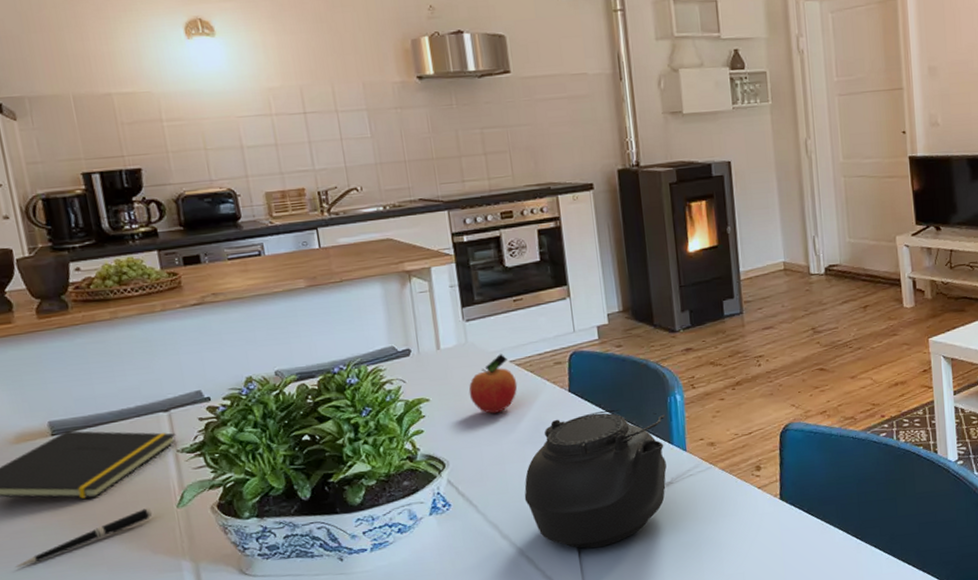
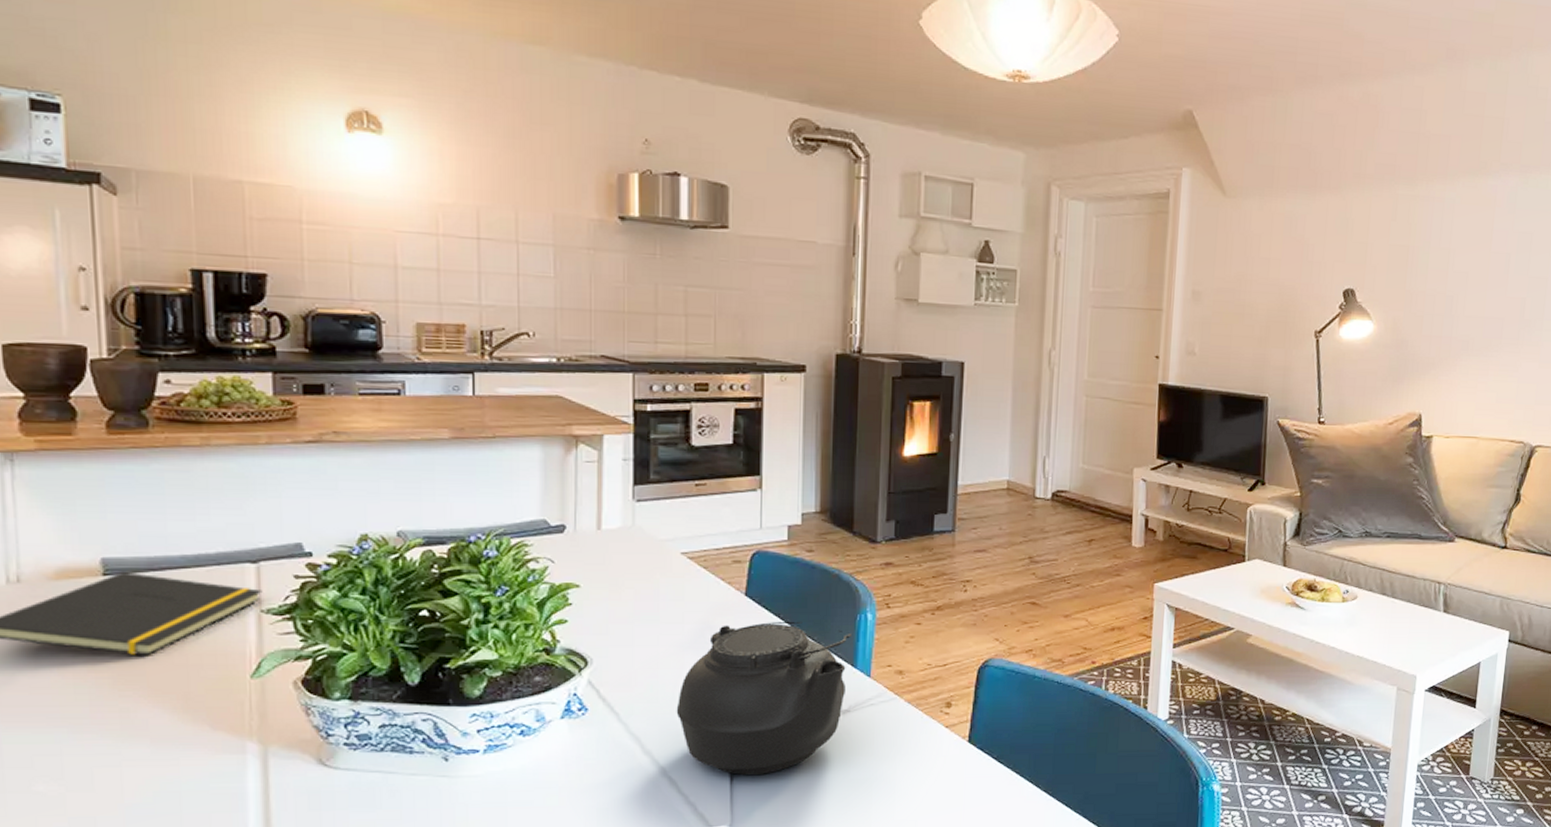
pen: present [14,508,153,568] -> none [29,675,219,729]
fruit: present [469,354,518,414] -> none [628,543,686,610]

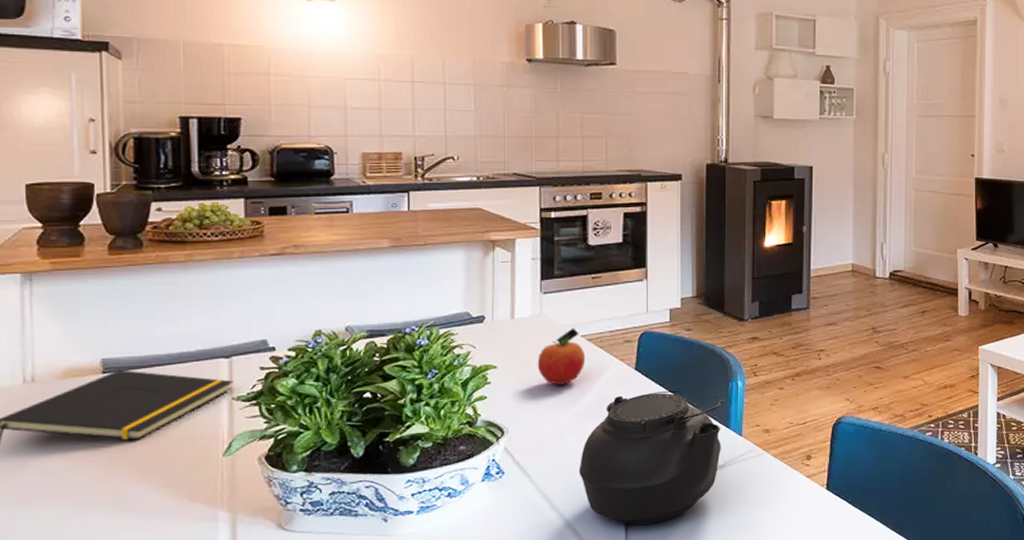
fruit: none [628,543,686,610] -> present [537,328,586,385]

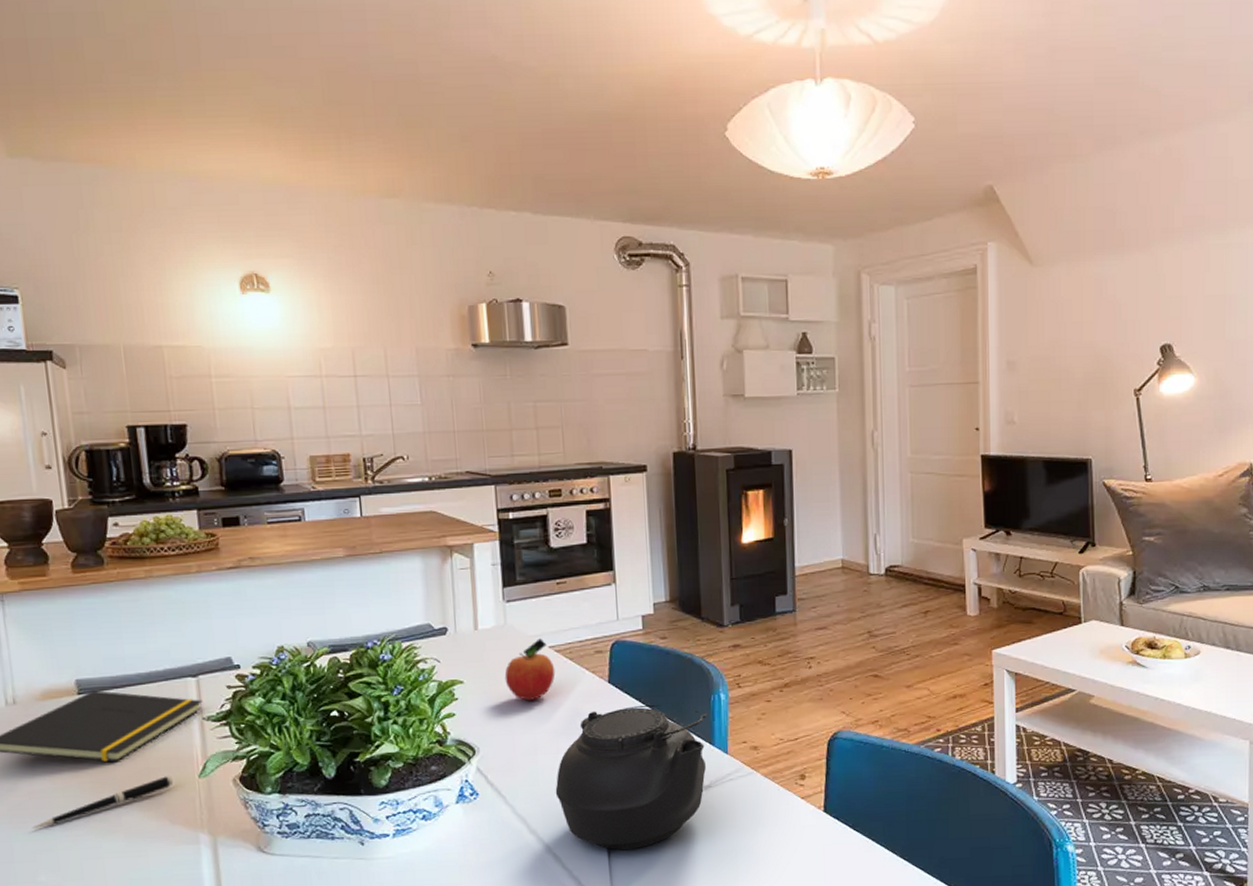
pen: none [38,454,196,507] -> present [31,776,174,829]

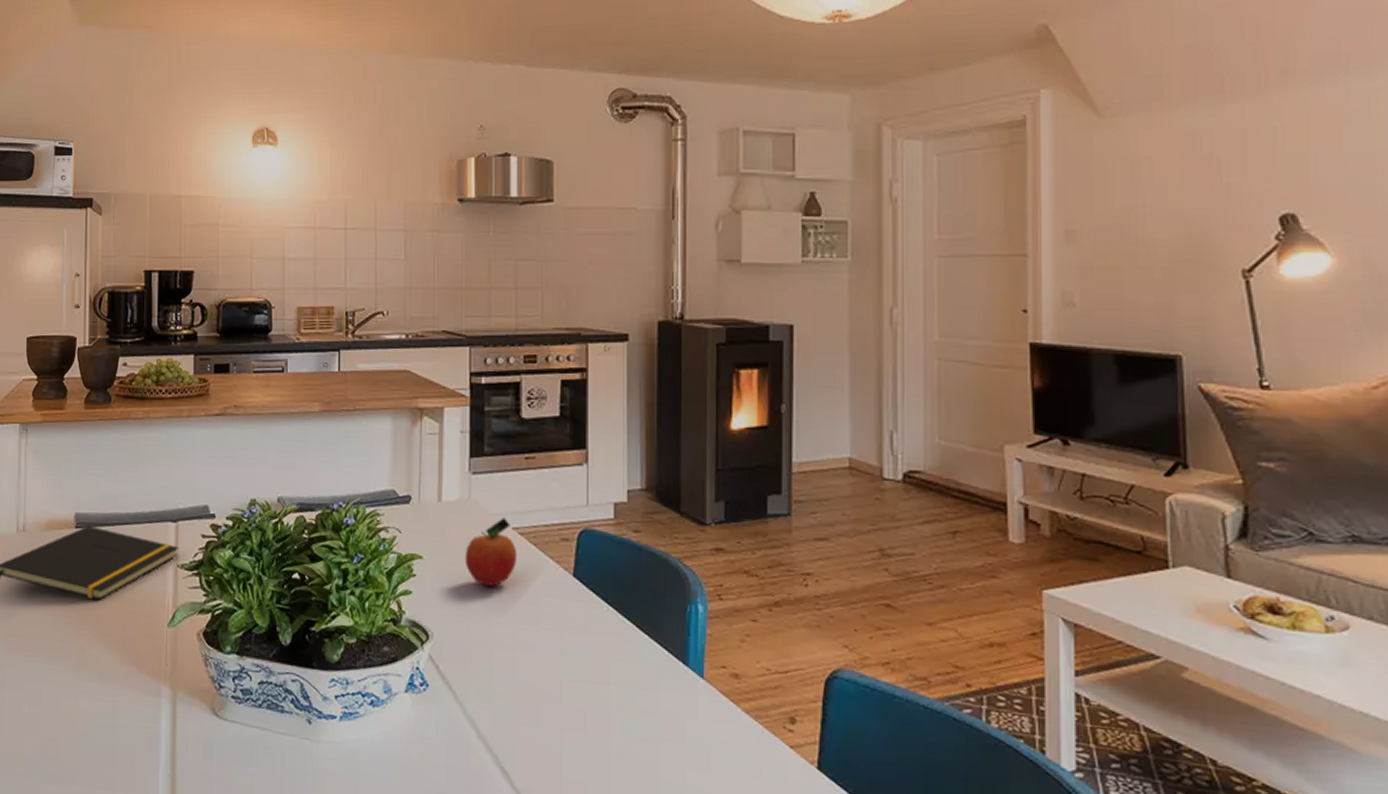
pen: present [31,776,174,829] -> none [22,621,145,658]
teapot: present [555,704,707,850] -> none [508,606,682,778]

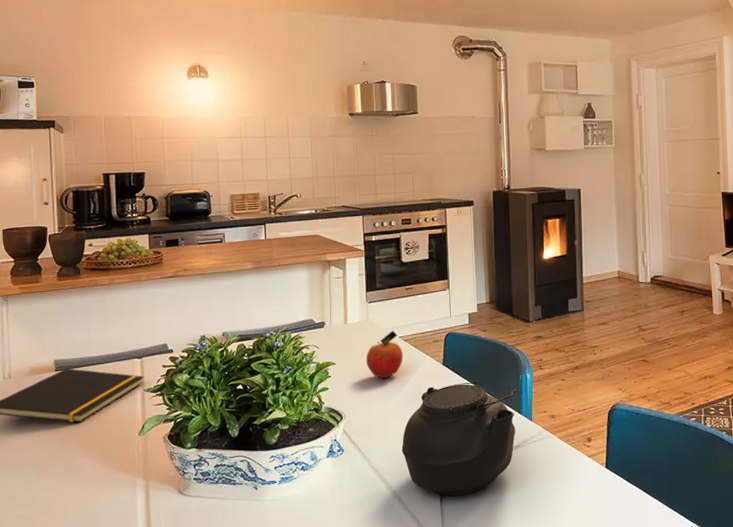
teapot: none [508,606,682,778] -> present [401,381,517,496]

